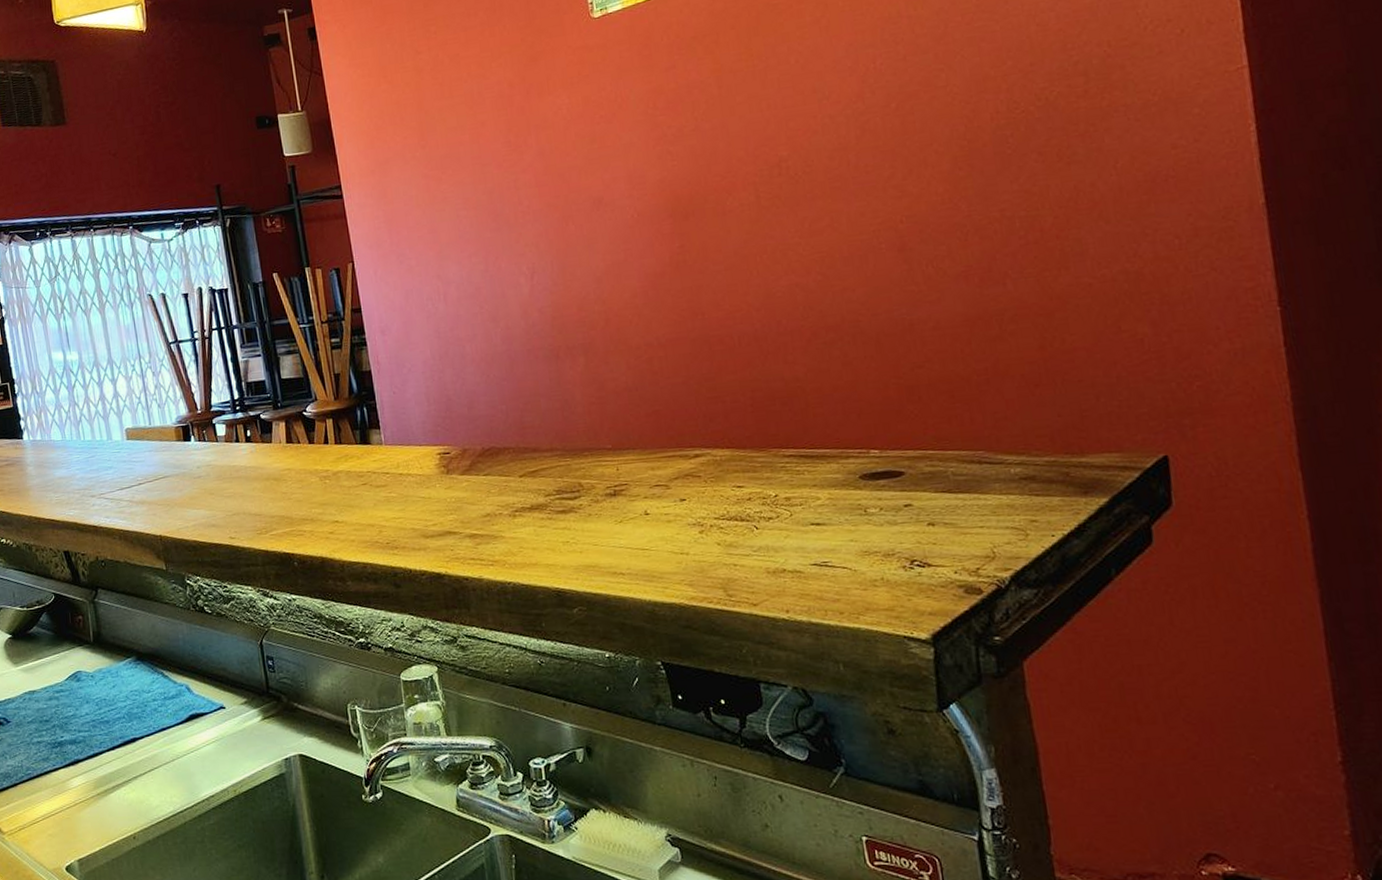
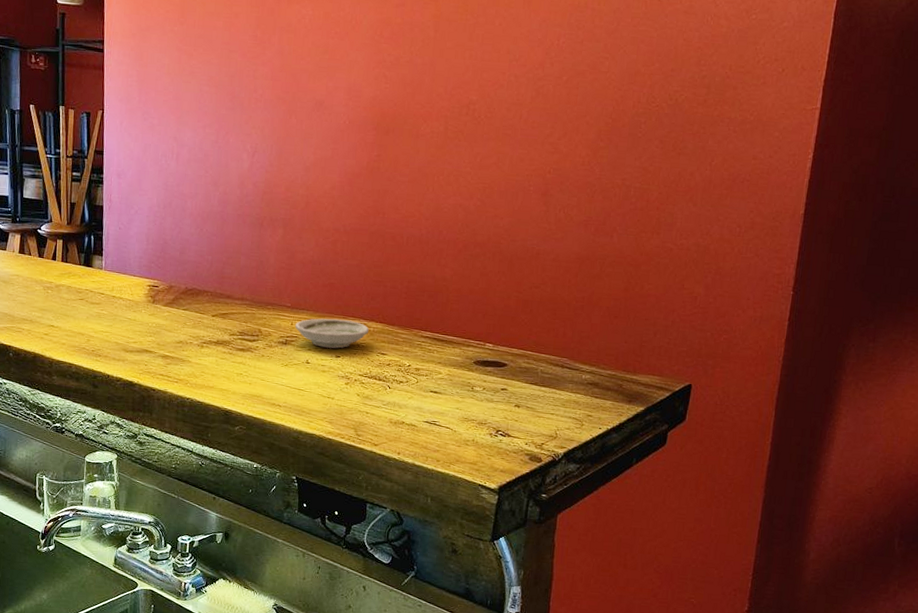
saucer: none [621,452,716,492] -> present [294,318,370,349]

